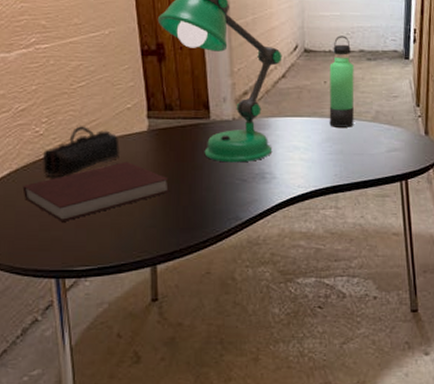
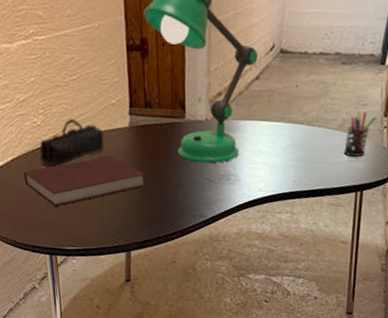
thermos bottle: present [329,35,354,127] -> none [295,36,328,135]
pen holder: none [381,102,410,146] -> present [343,110,377,157]

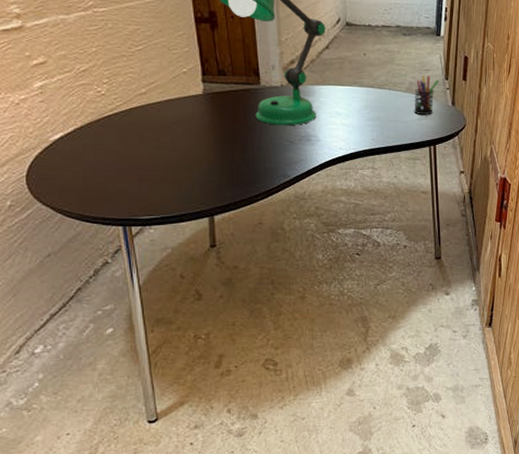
notebook: present [23,155,146,206] -> none [88,122,225,175]
pencil case: present [40,119,104,167] -> none [106,87,177,136]

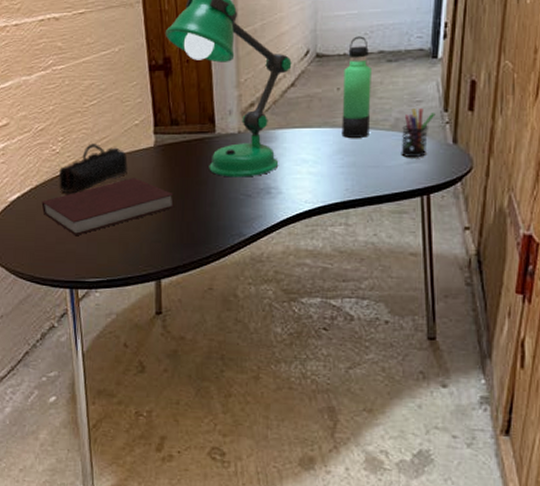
notebook: none [88,122,225,175] -> present [41,178,175,235]
pencil case: none [106,87,177,136] -> present [59,143,128,194]
thermos bottle: none [368,11,391,97] -> present [341,36,371,138]

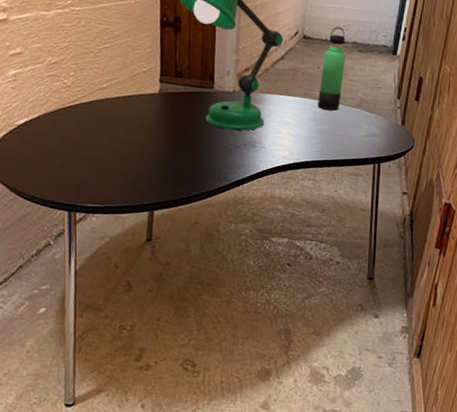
notebook: present [41,178,175,235] -> none [48,118,172,164]
pencil case: present [59,143,128,194] -> none [66,82,133,126]
pen holder: present [401,107,436,157] -> none [362,92,391,133]

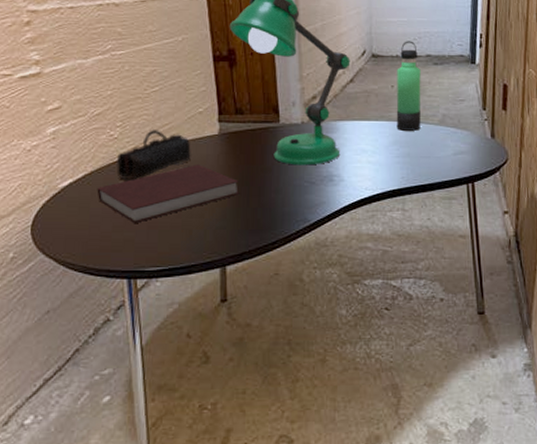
notebook: none [48,118,172,164] -> present [97,165,240,223]
pencil case: none [66,82,133,126] -> present [116,130,191,180]

